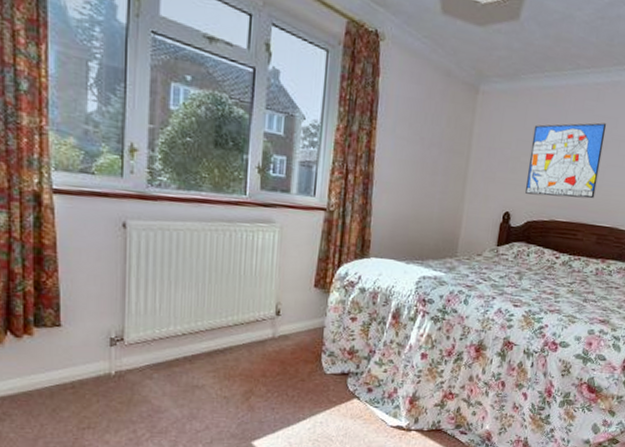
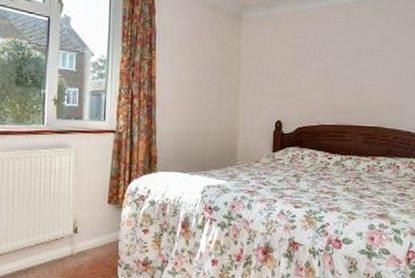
wall art: present [525,122,607,199] -> none [293,36,359,104]

